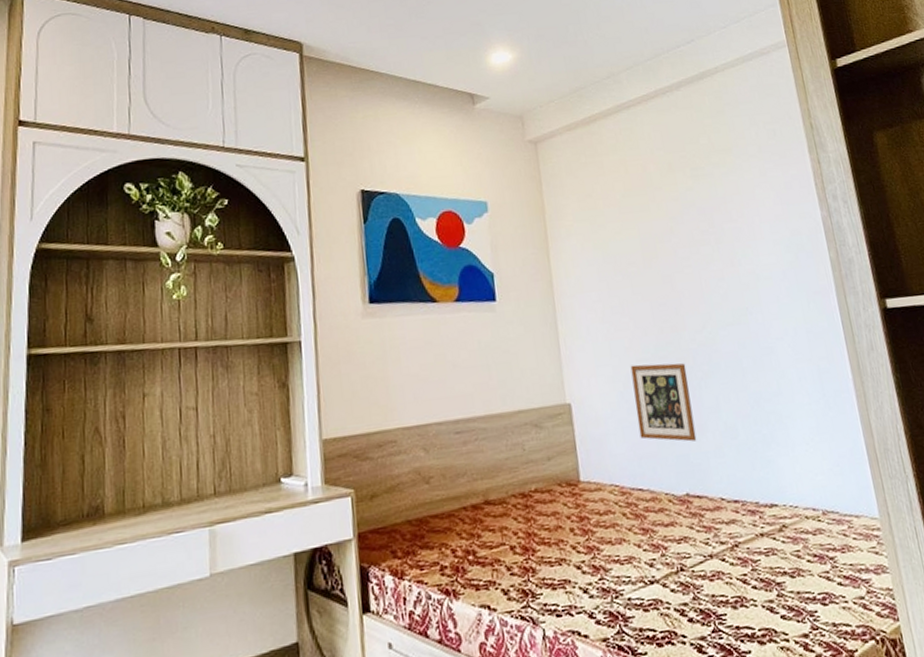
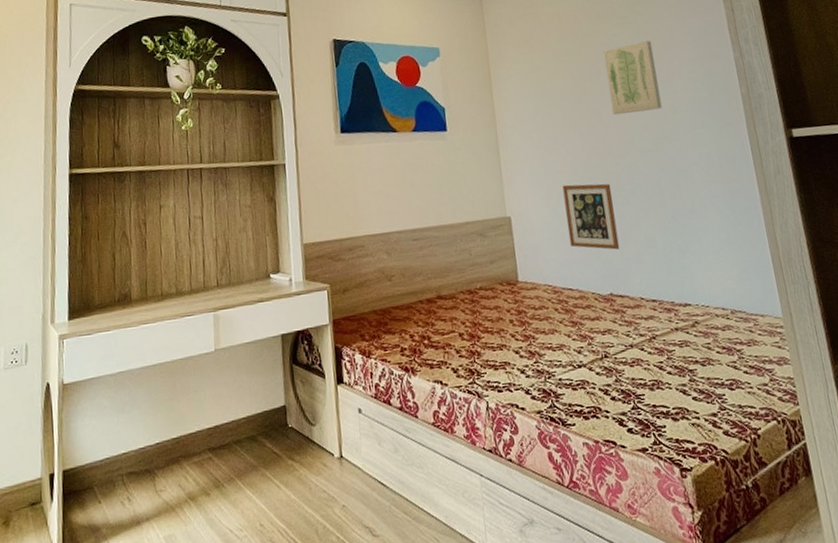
wall art: none [676,196,743,283] -> present [603,41,662,115]

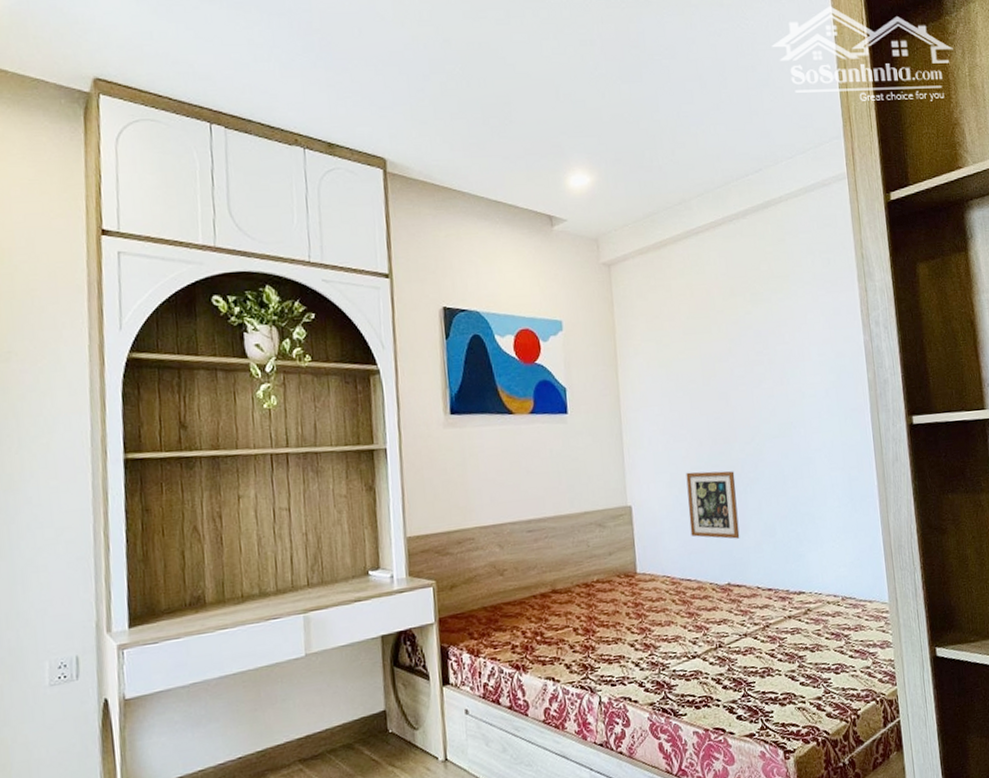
wall art: present [603,41,662,115] -> none [735,320,790,399]

